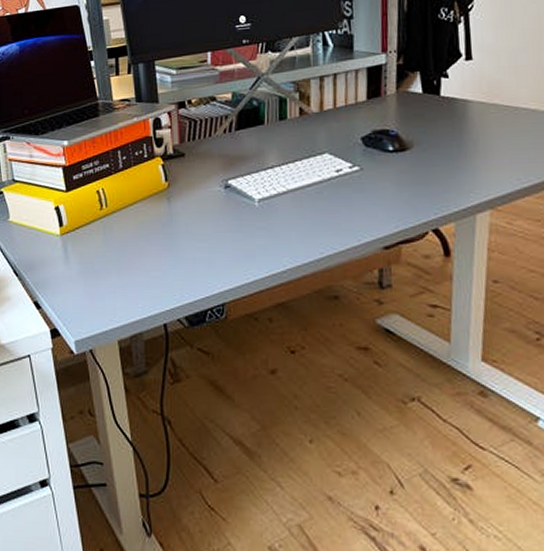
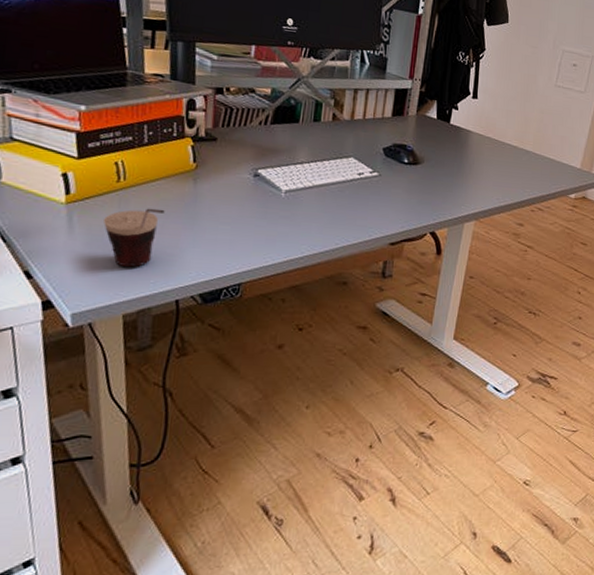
cup: none [93,232,145,293] -> present [104,208,165,268]

